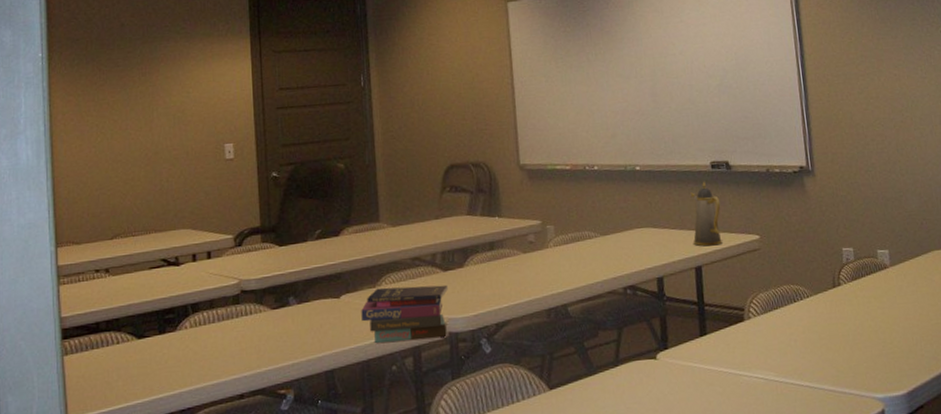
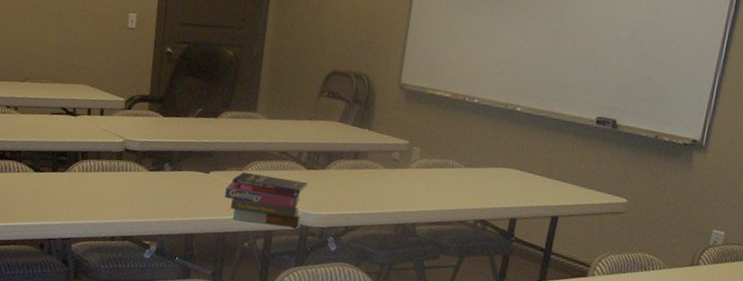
coffee pot: present [690,181,722,247] -> none [555,134,596,201]

